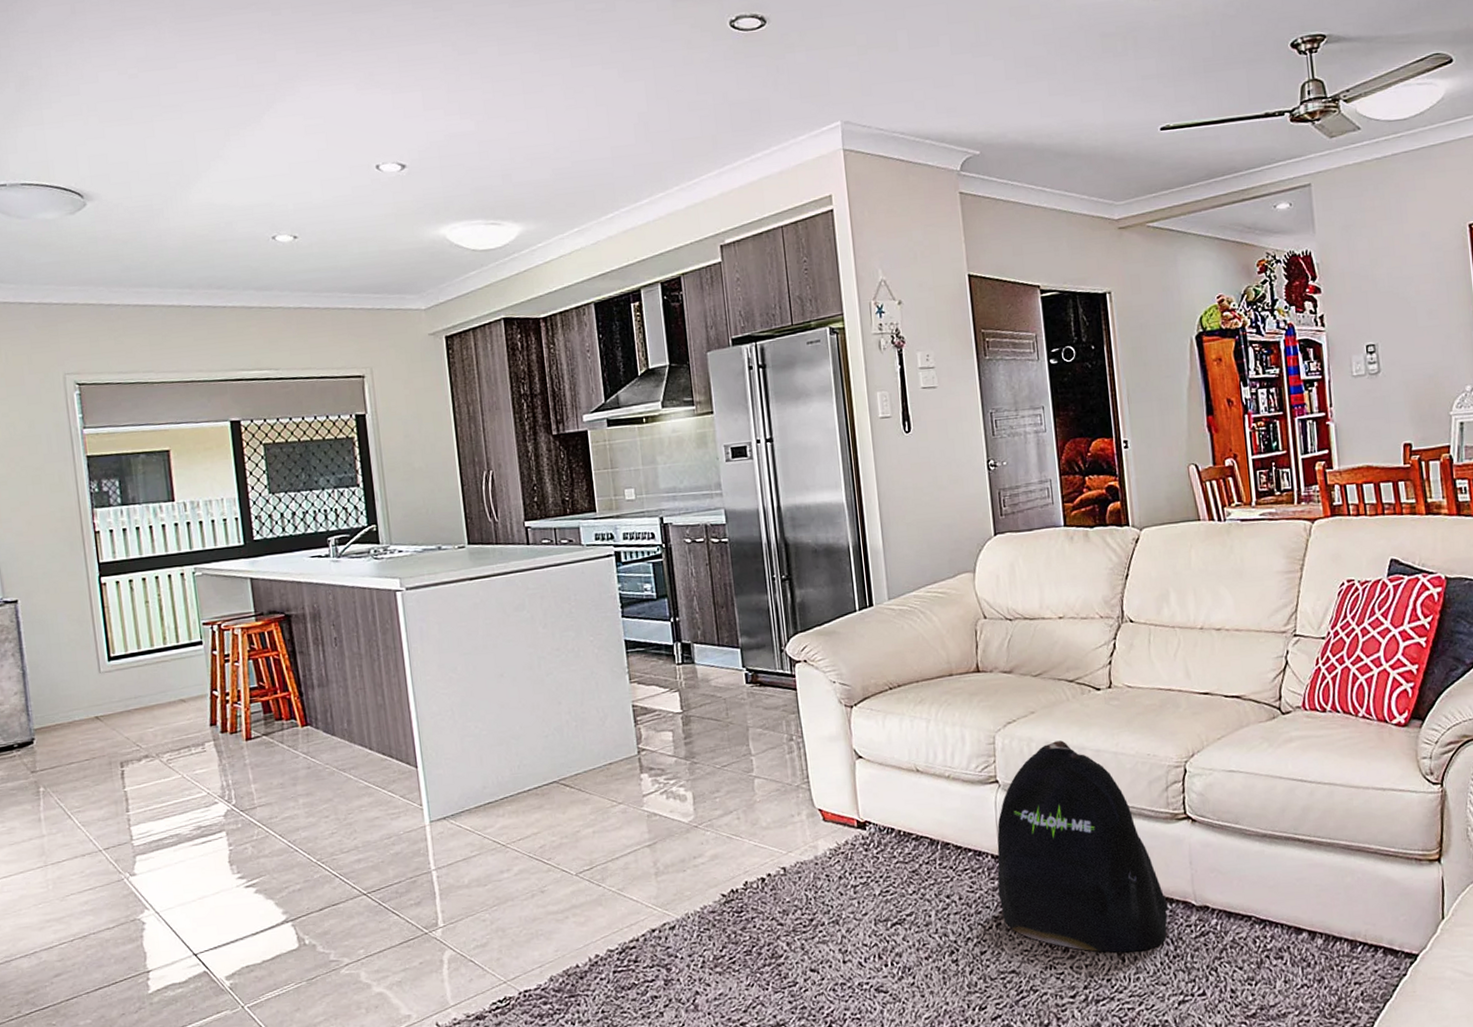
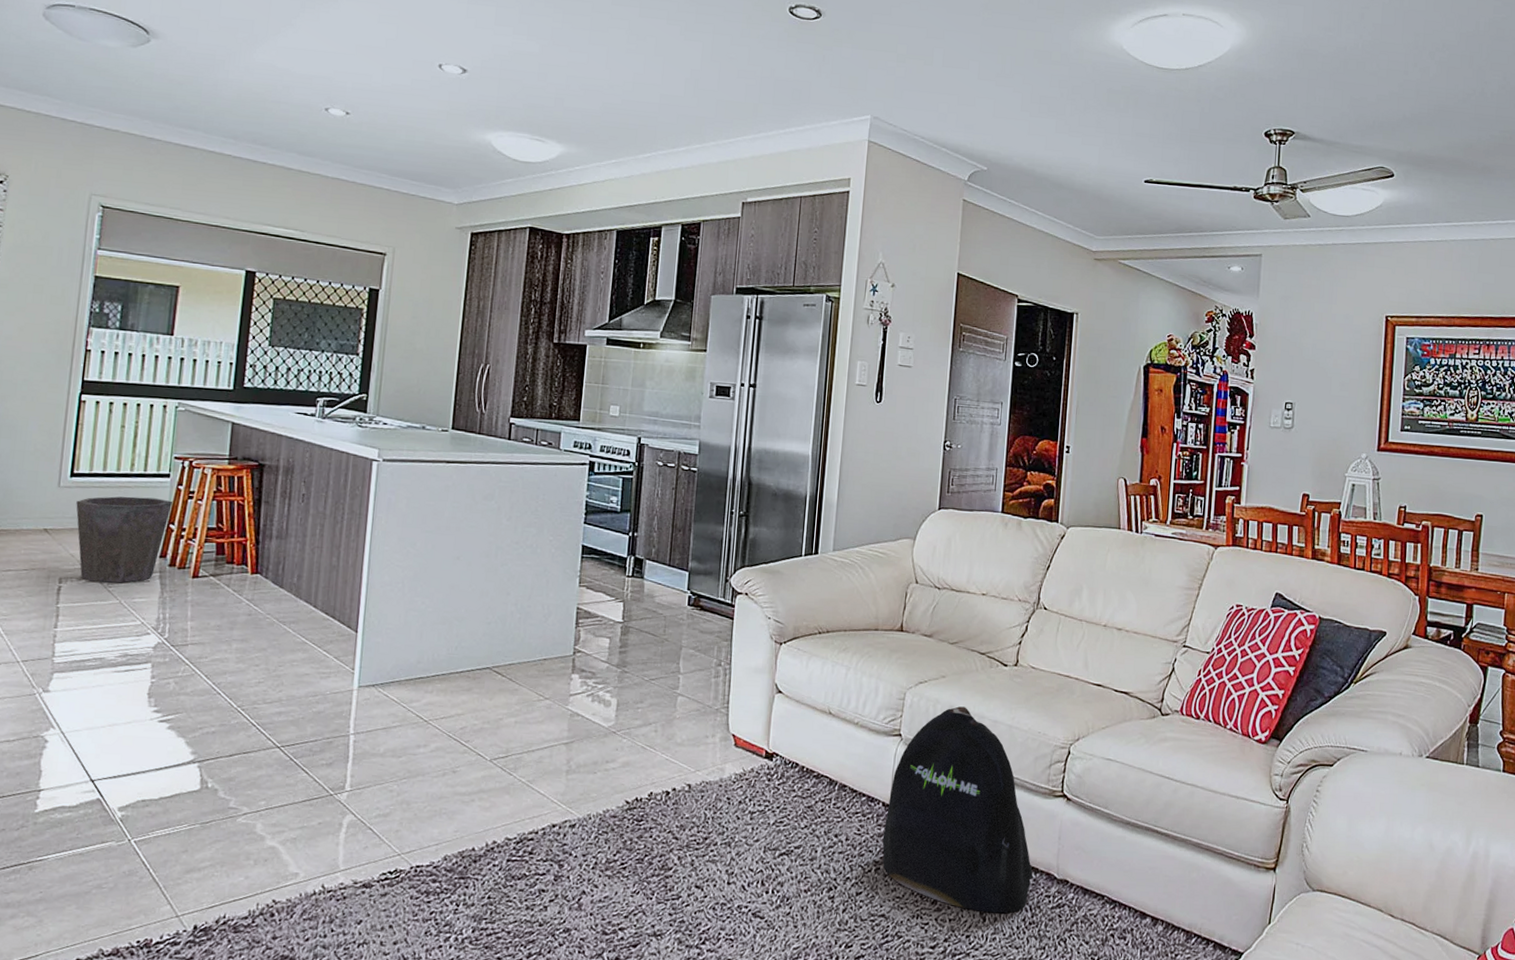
waste bin: none [119,667,211,761] -> present [76,496,173,583]

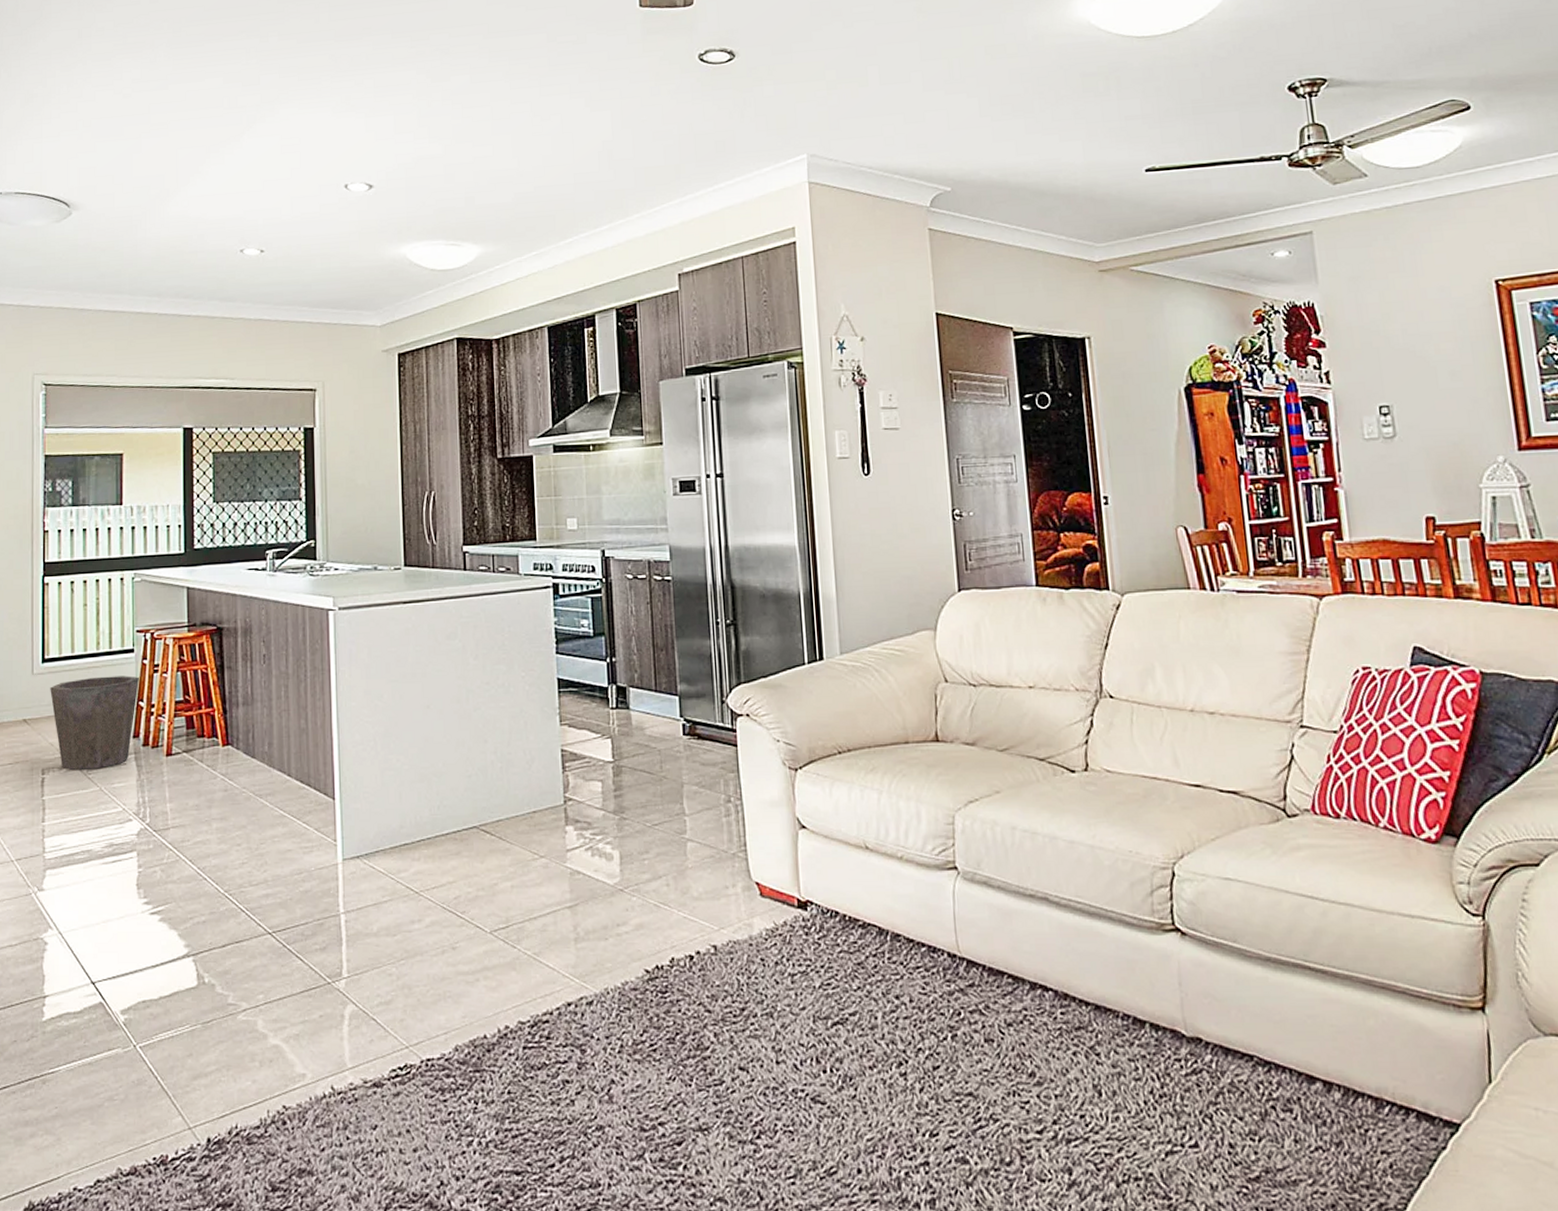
backpack: present [882,706,1033,914] -> none [954,827,1155,1085]

